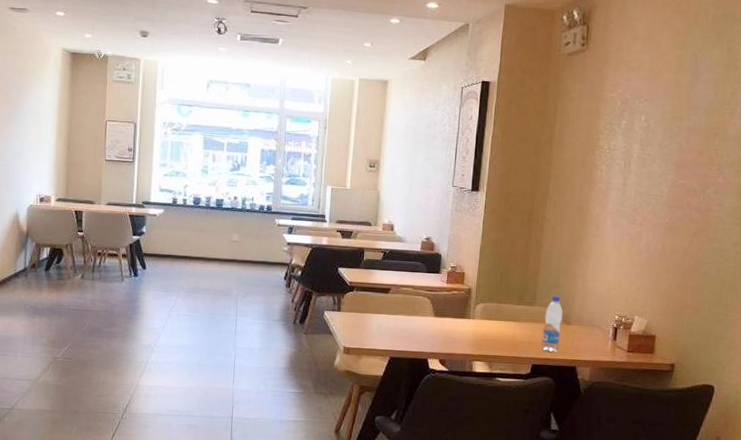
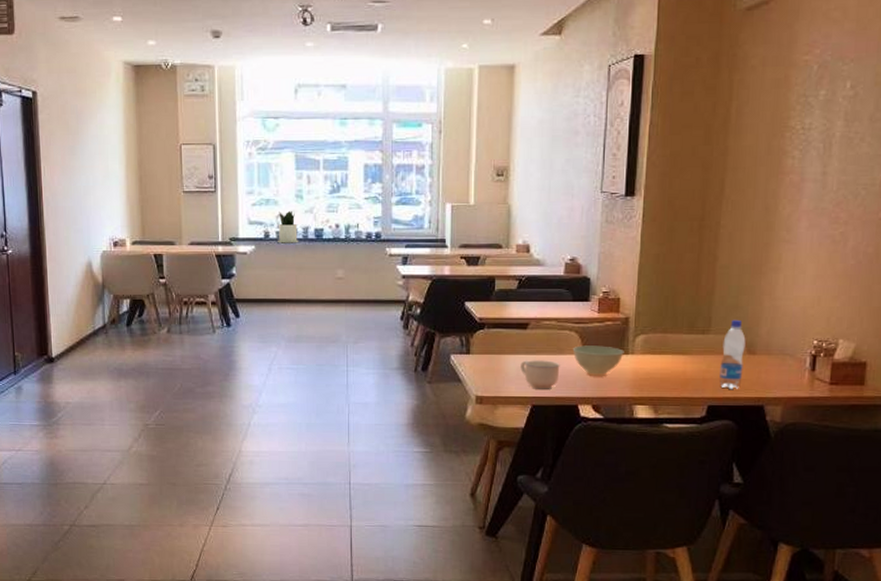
planter: none [184,182,202,210] -> present [278,210,299,243]
cup: none [382,319,414,344] -> present [520,360,560,389]
bowl: none [425,309,467,337] -> present [572,345,624,377]

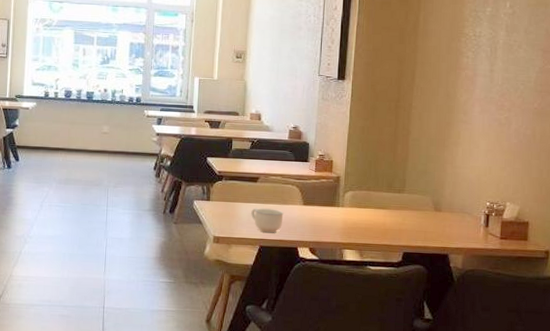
planter: present [278,210,299,243] -> none [55,76,73,103]
bowl: present [572,345,624,377] -> none [294,198,336,225]
bottle: present [719,319,746,389] -> none [412,182,433,239]

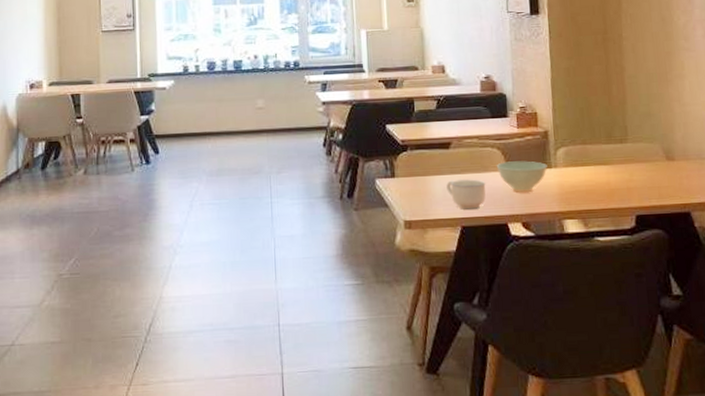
bowl: none [294,198,336,225] -> present [496,161,548,193]

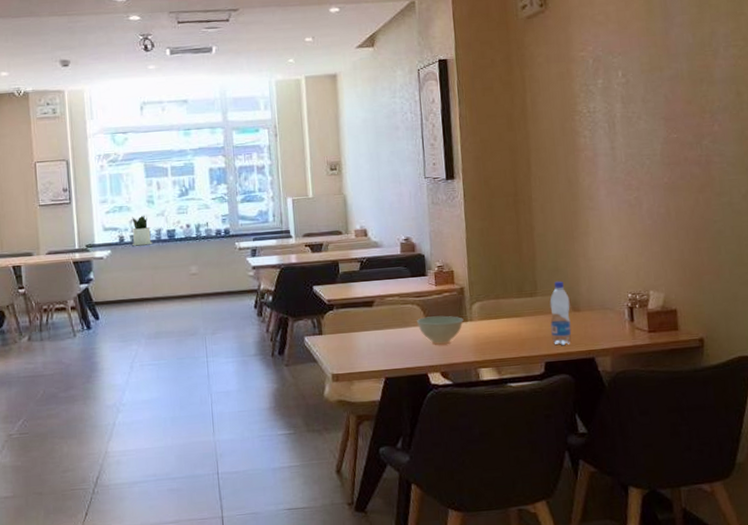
planter: none [197,44,218,77] -> present [132,215,153,246]
cup: present [446,179,486,210] -> none [370,334,407,362]
bottle: none [641,126,665,197] -> present [549,281,572,345]

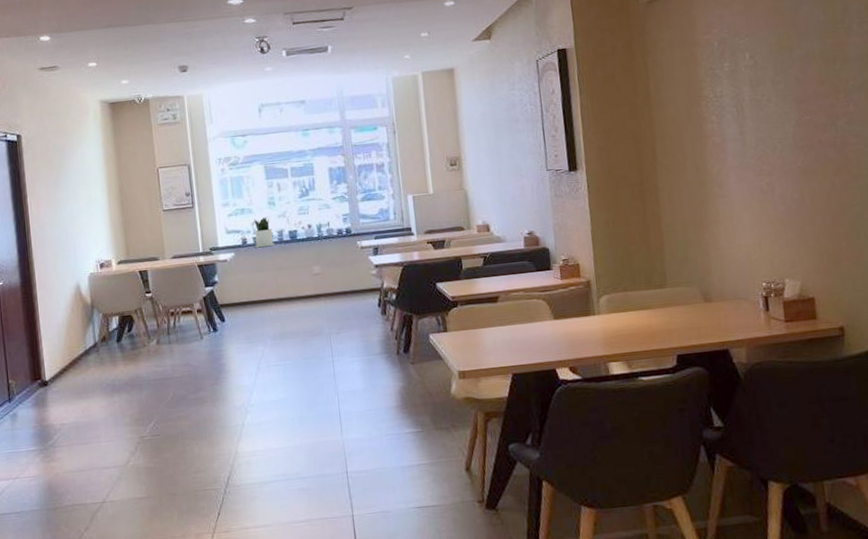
bowl: present [416,315,464,346] -> none [542,309,591,340]
bottle: present [549,281,572,345] -> none [680,271,704,337]

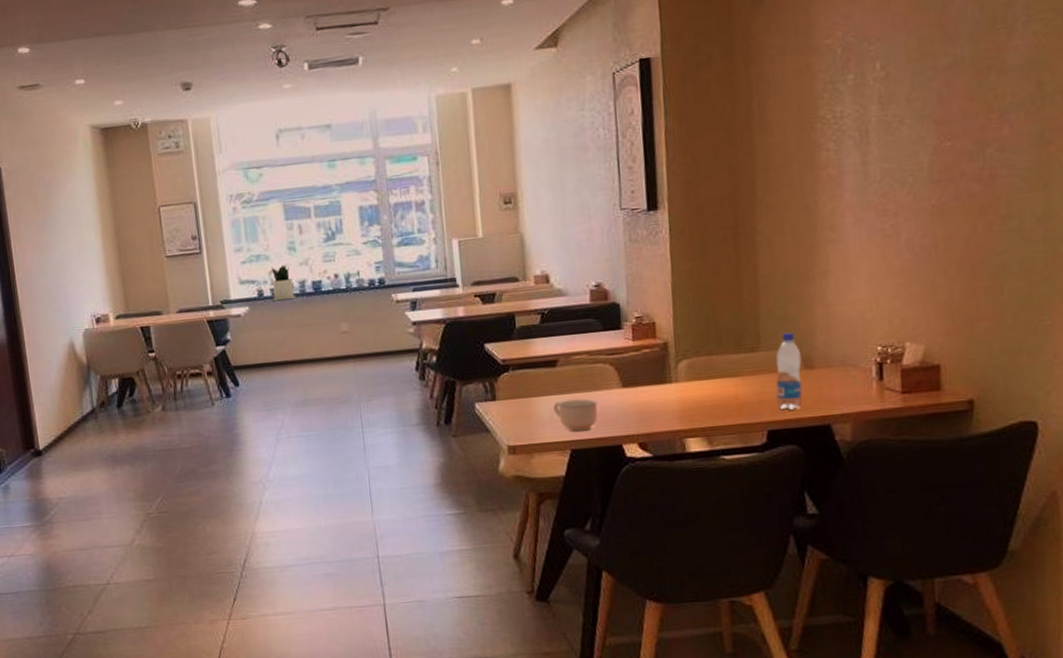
cup: none [496,329,534,358] -> present [553,398,598,432]
bottle: none [680,271,704,337] -> present [775,332,803,410]

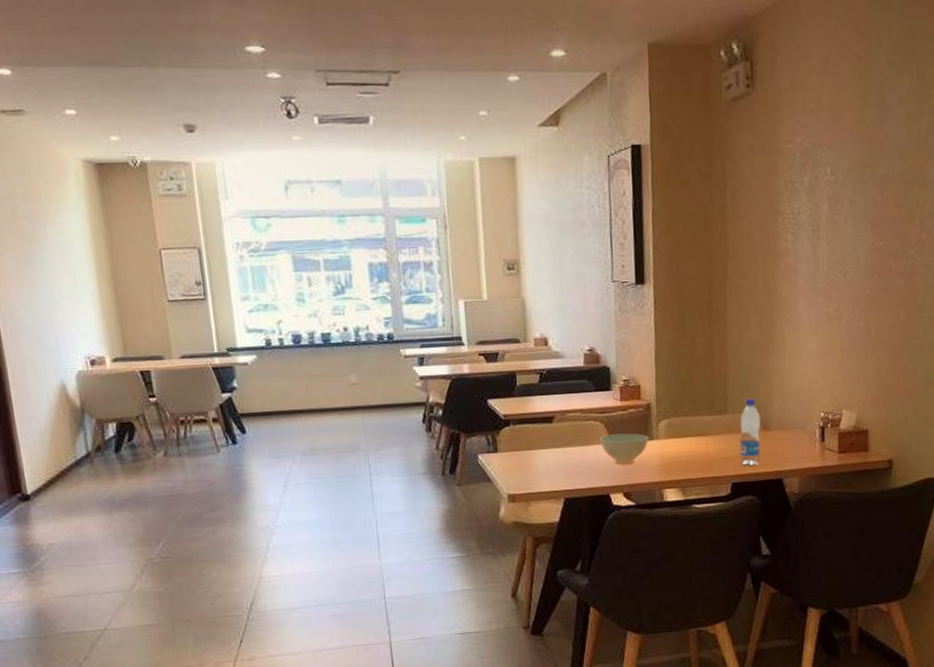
planter: present [271,264,296,301] -> none [279,315,305,351]
cup: present [553,398,598,432] -> none [549,452,589,482]
bowl: none [609,376,667,412] -> present [599,433,649,465]

